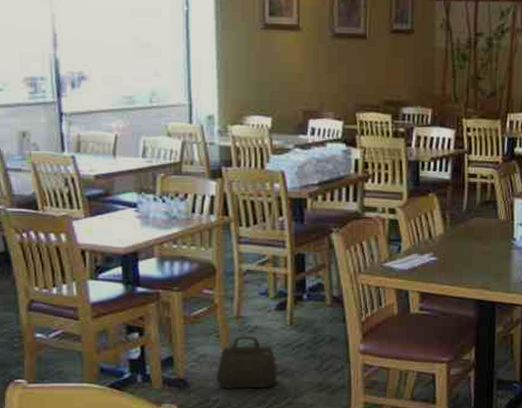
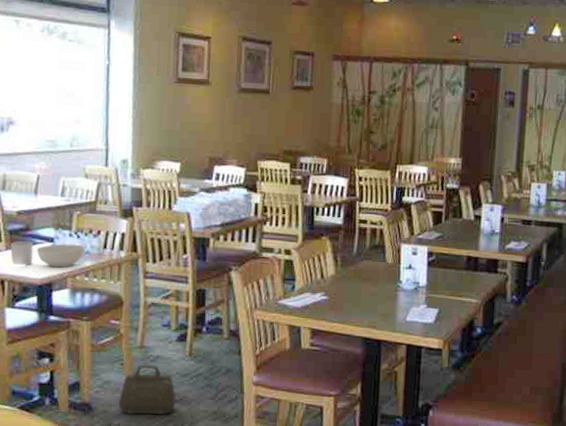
mug: none [90,207,115,234] -> present [10,241,33,266]
bowl: none [118,209,171,235] -> present [36,244,85,268]

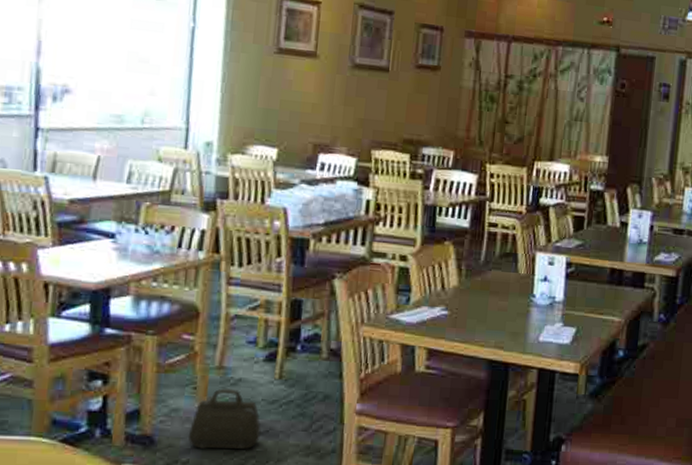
mug: present [10,241,33,266] -> none [58,235,89,267]
bowl: present [36,244,85,268] -> none [92,241,154,270]

